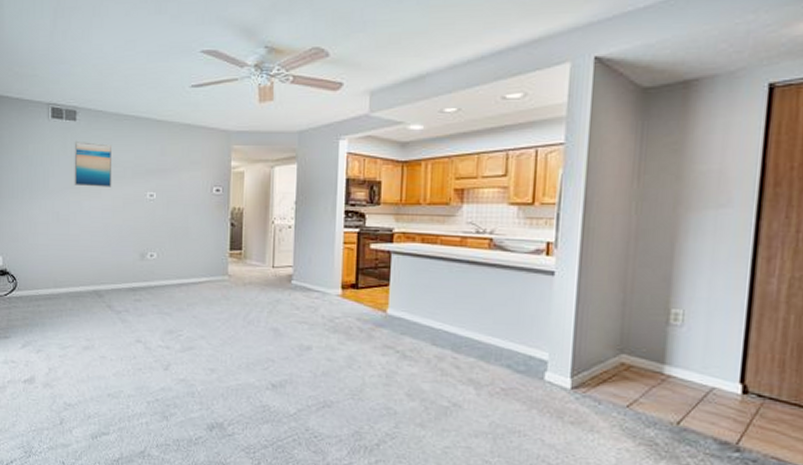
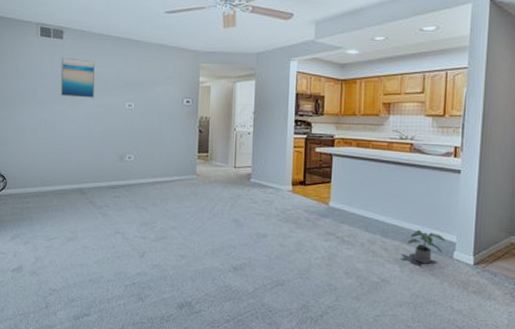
potted plant: none [485,344,535,386] -> present [407,229,446,264]

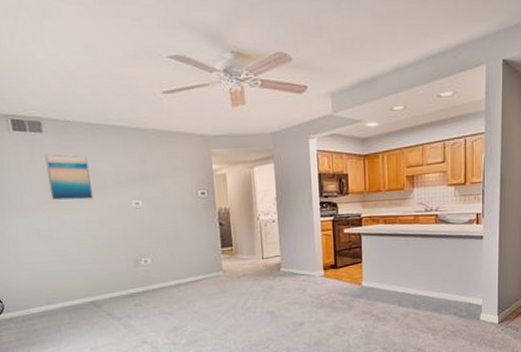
potted plant: present [407,229,446,264] -> none [438,297,473,329]

